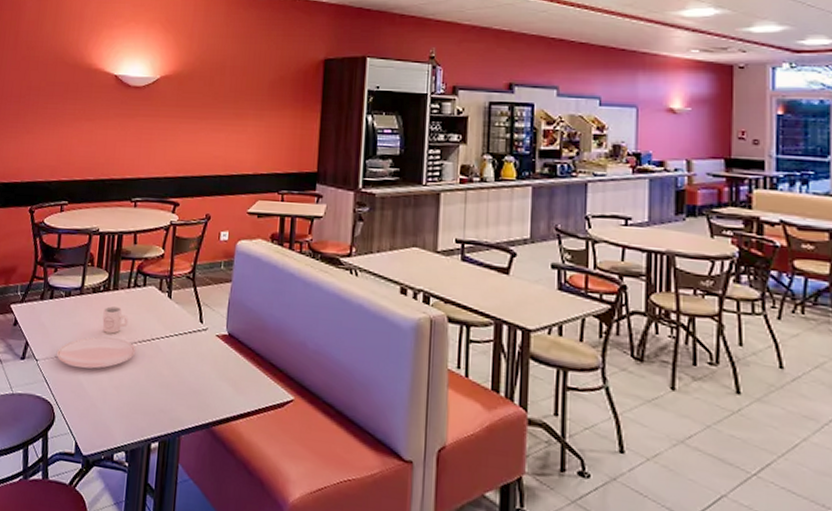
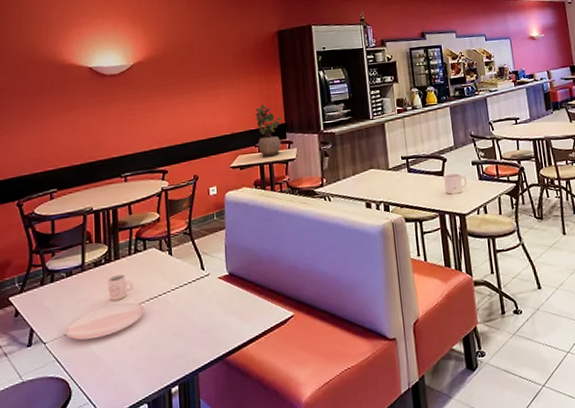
potted plant: none [281,145,313,210] -> present [254,104,281,158]
mug: none [508,273,540,302] -> present [443,173,467,195]

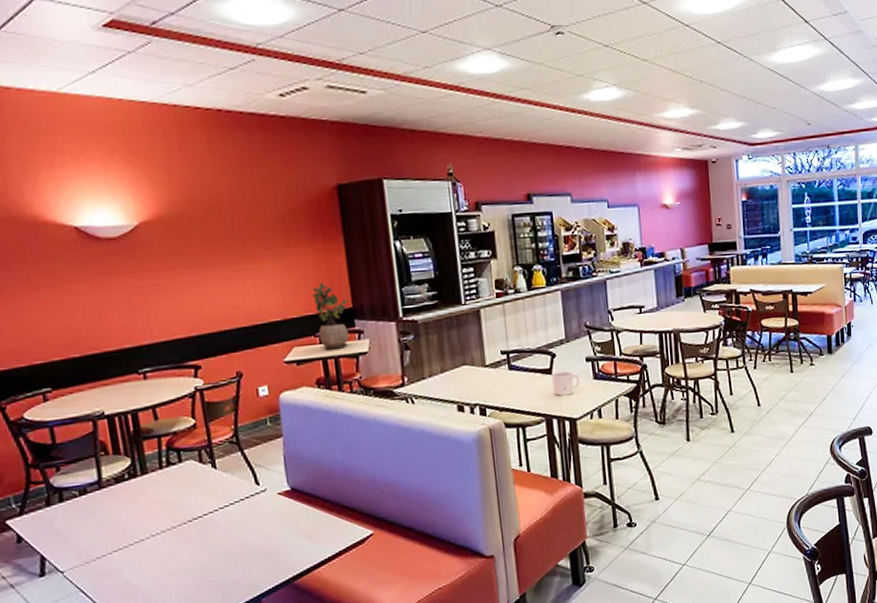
plate: present [66,302,145,340] -> none [87,523,188,568]
mug: present [108,274,134,301] -> none [135,491,171,522]

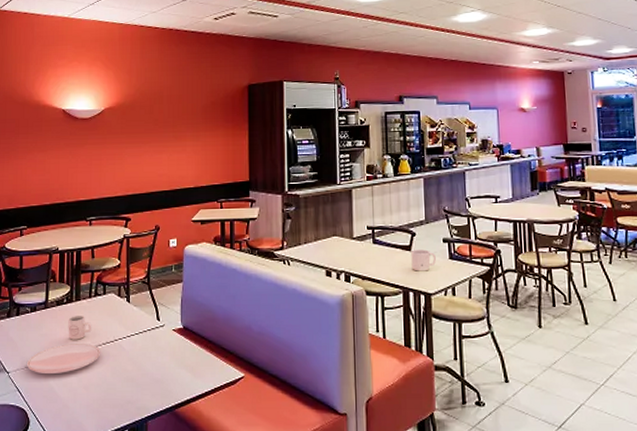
plate: none [87,523,188,568] -> present [27,342,101,375]
mug: none [135,491,171,522] -> present [68,316,92,340]
potted plant: present [311,283,349,351] -> none [219,160,245,215]

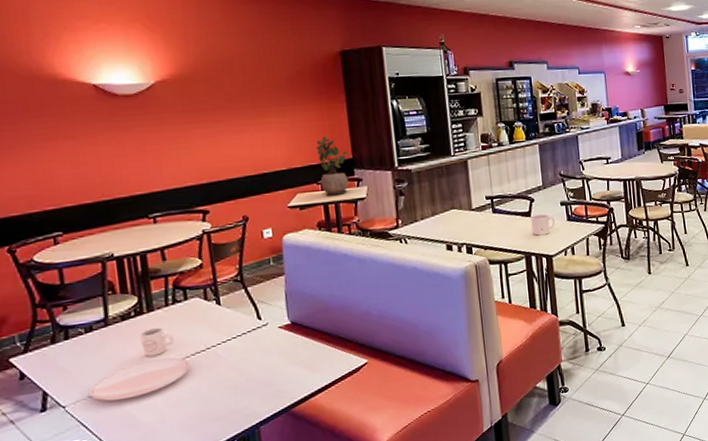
potted plant: none [219,160,245,215] -> present [315,136,349,197]

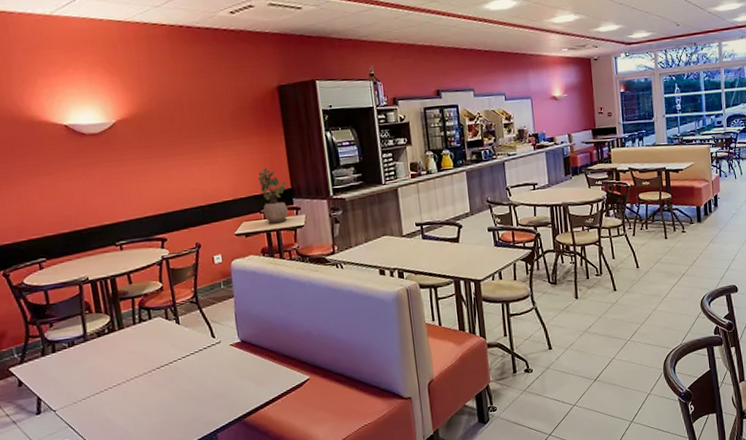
plate: present [90,357,191,401] -> none [75,370,157,407]
mug: present [140,327,175,357] -> none [113,343,142,369]
mug: present [531,214,555,236] -> none [459,239,483,261]

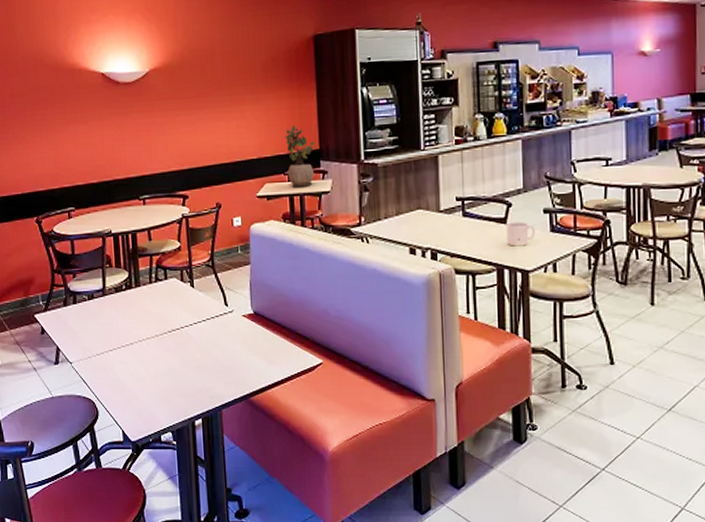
mug: none [459,239,483,261] -> present [506,221,535,247]

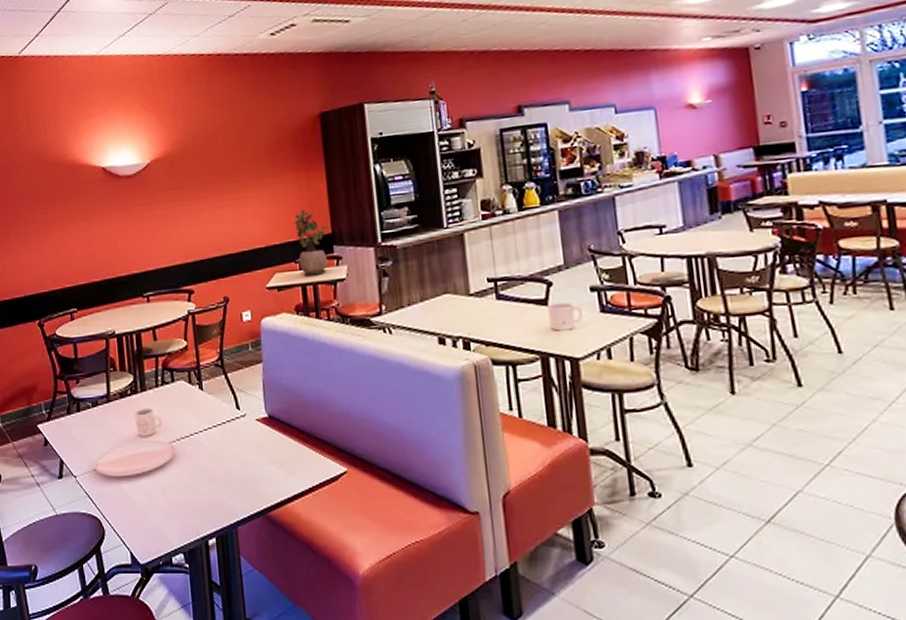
plate: none [90,331,167,364] -> present [95,439,176,478]
mug: none [129,303,155,328] -> present [135,408,163,437]

